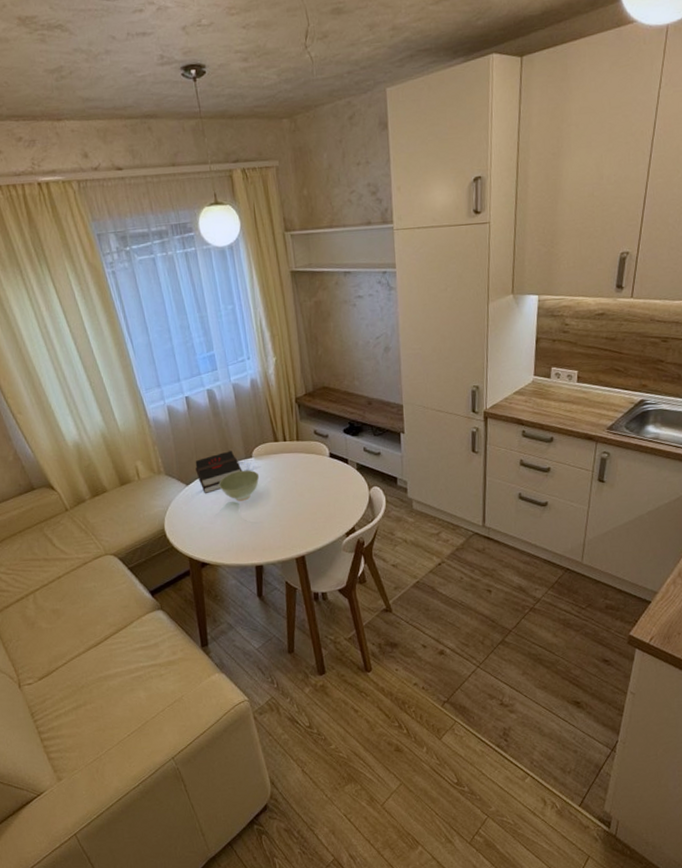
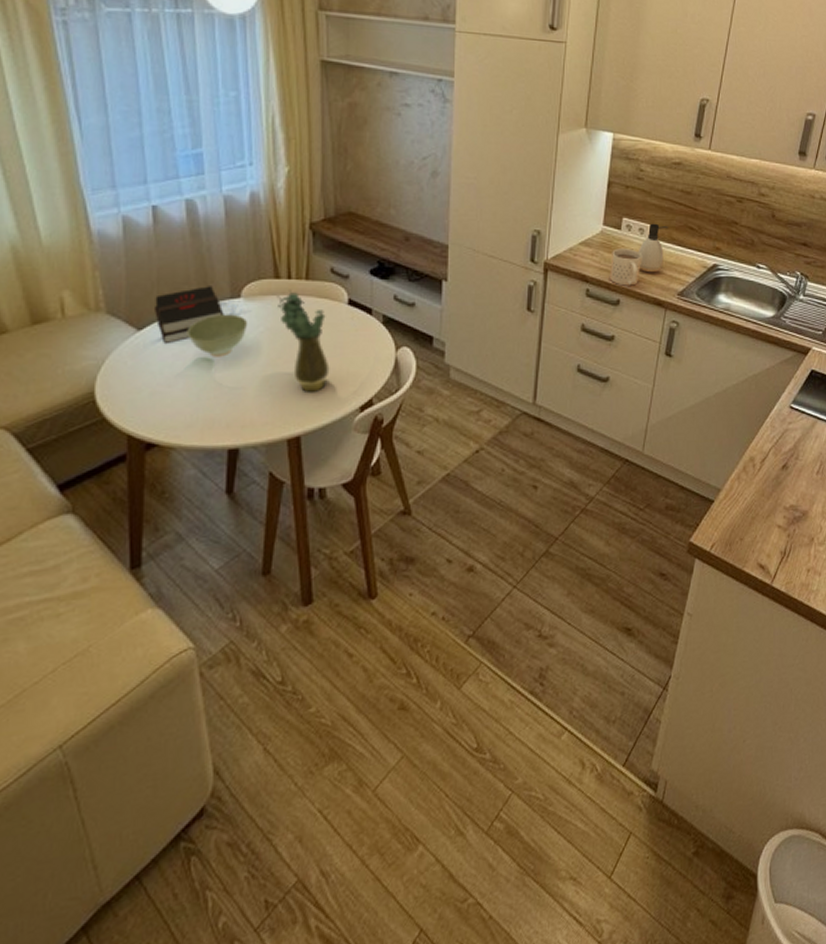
vase: none [277,449,321,524] -> present [276,289,330,392]
mug: none [542,393,572,426] -> present [609,248,643,286]
soap dispenser: none [567,369,596,413] -> present [637,223,669,273]

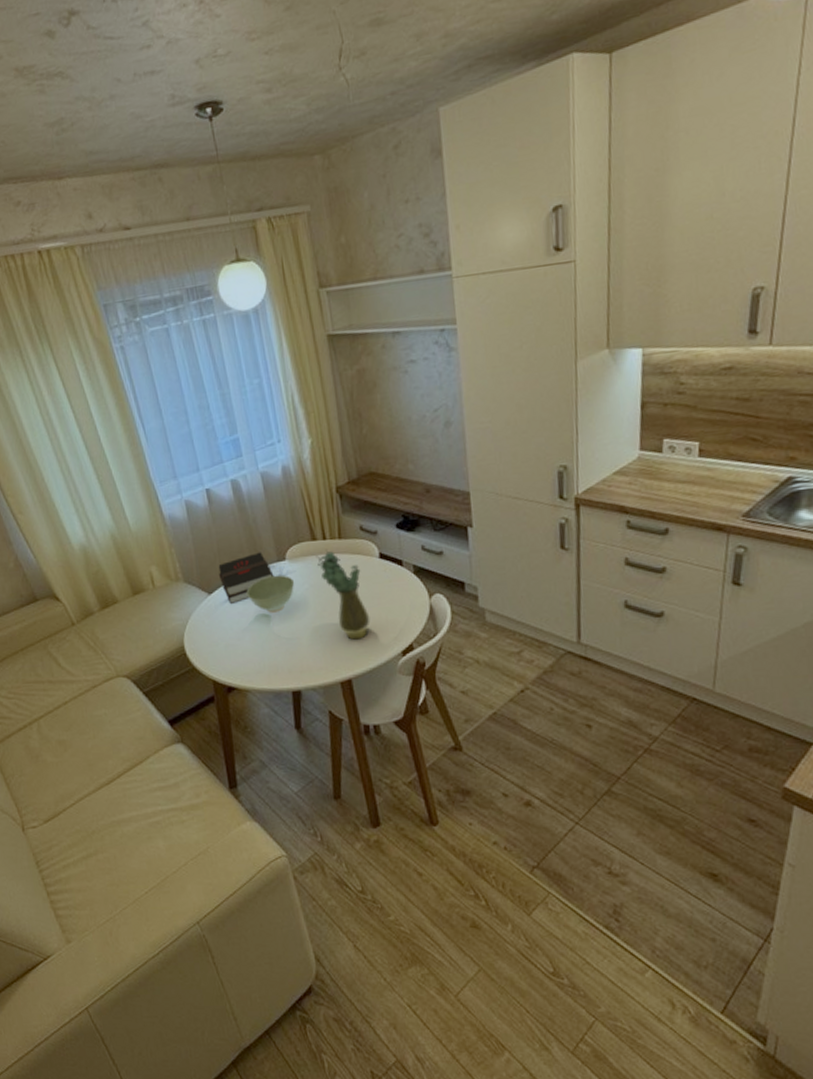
mug: present [609,248,643,286] -> none [652,471,693,513]
soap dispenser: present [637,223,669,273] -> none [685,439,724,496]

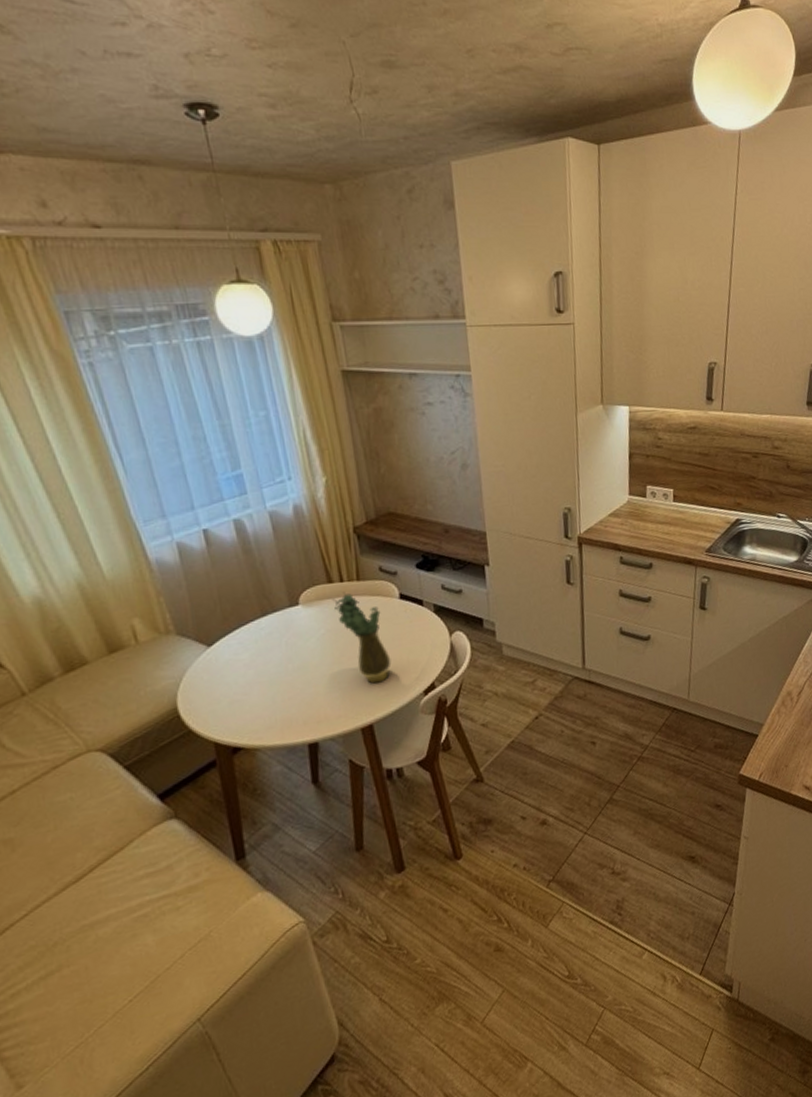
hardback book: present [218,552,274,605] -> none [219,597,286,657]
bowl: present [246,575,295,613] -> none [253,620,310,663]

